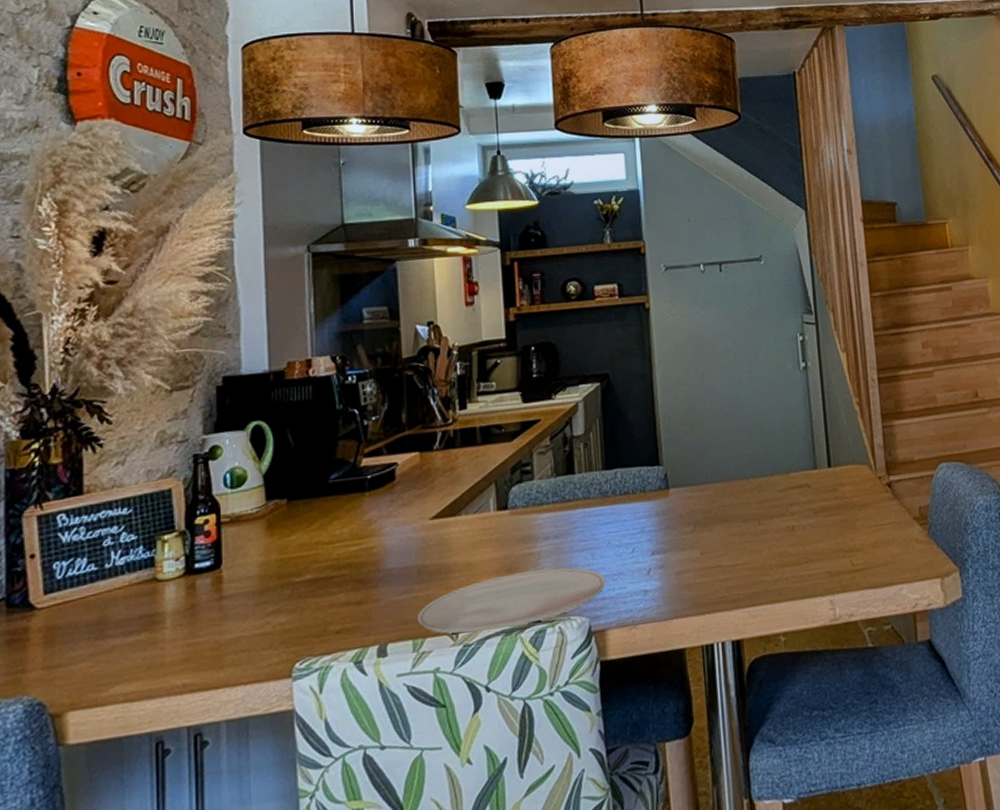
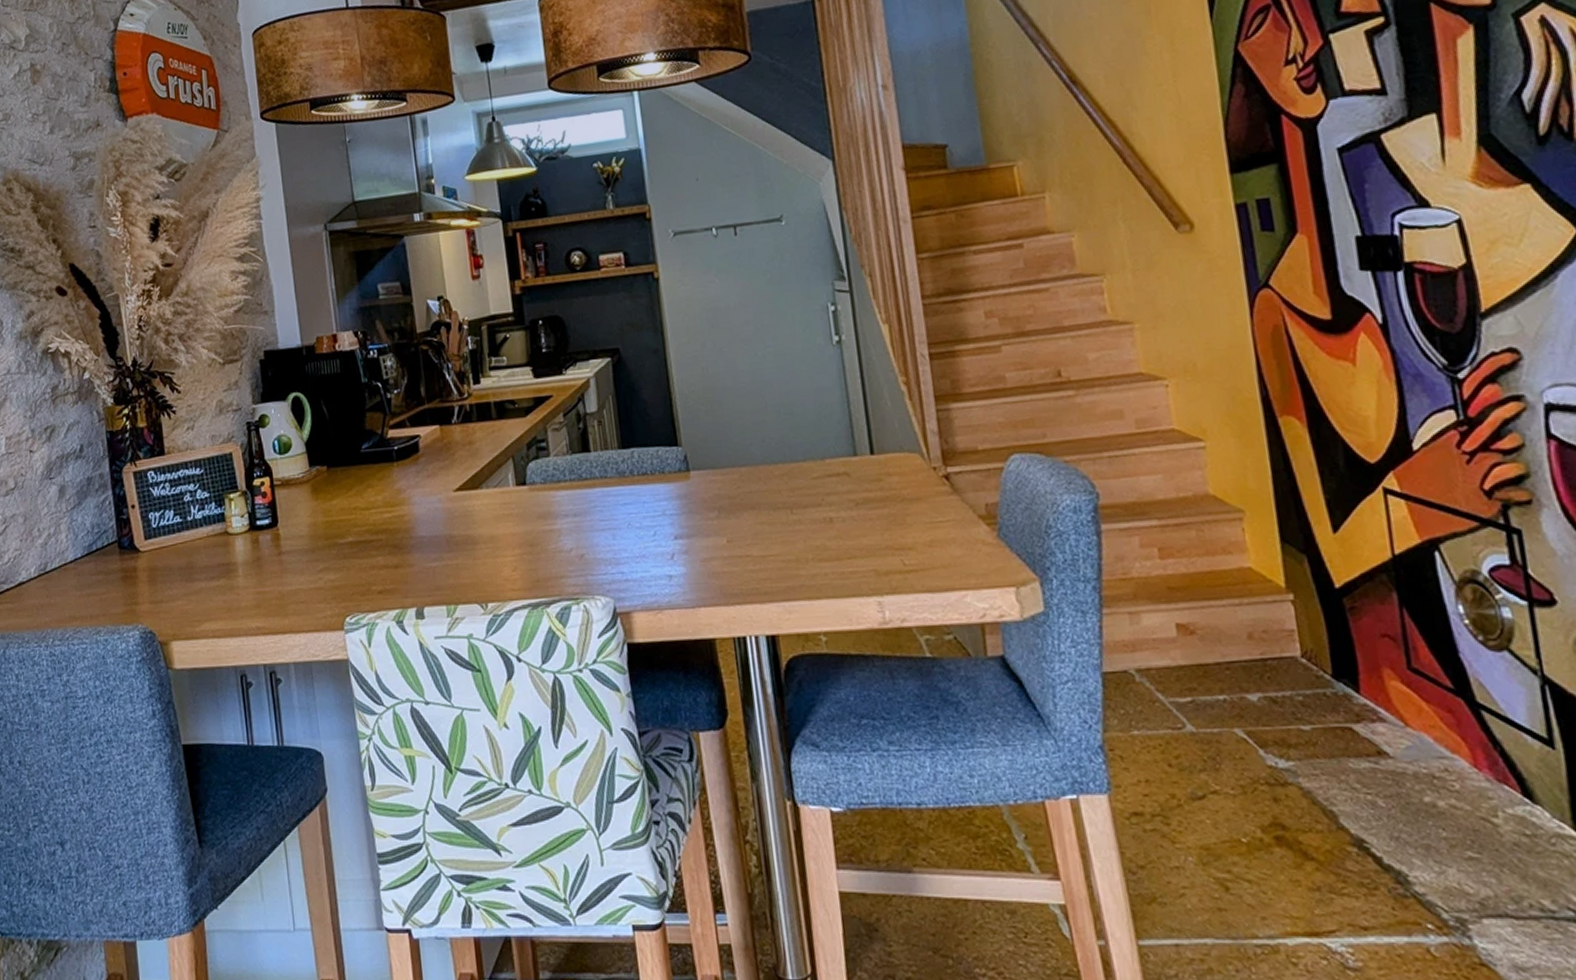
plate: present [416,567,606,634] -> none [448,546,629,605]

